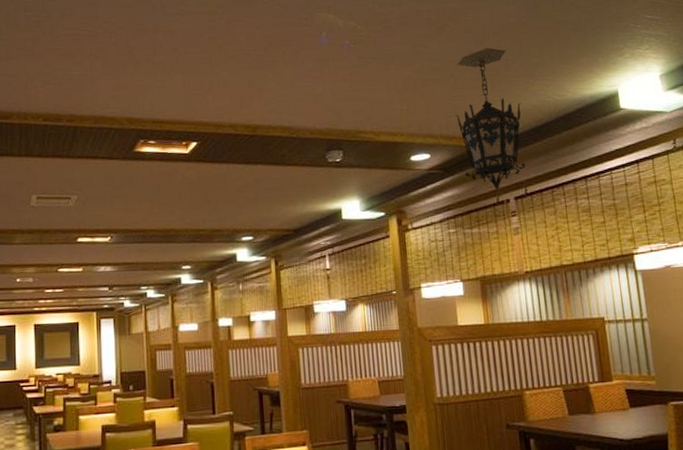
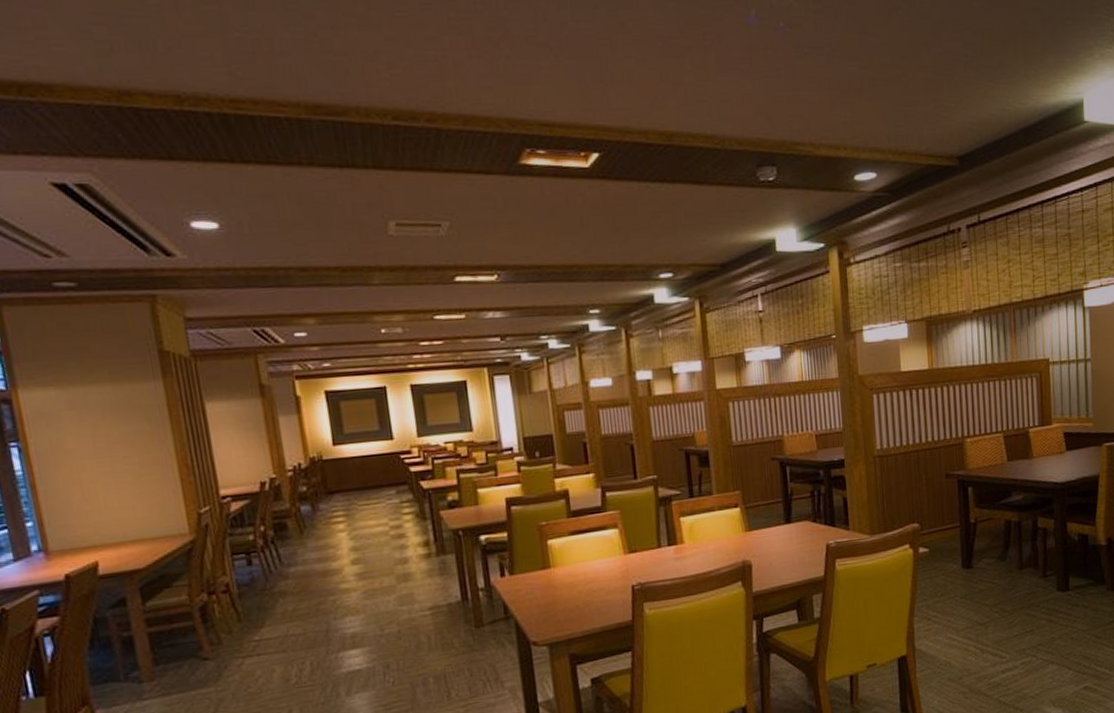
hanging lantern: present [456,48,526,190] -> none [906,39,980,217]

